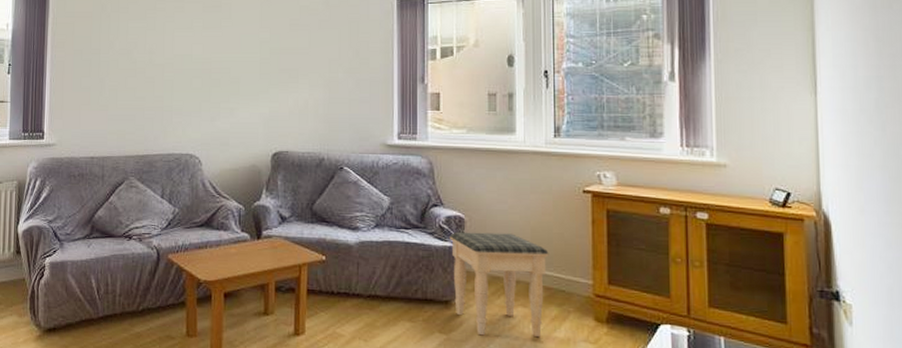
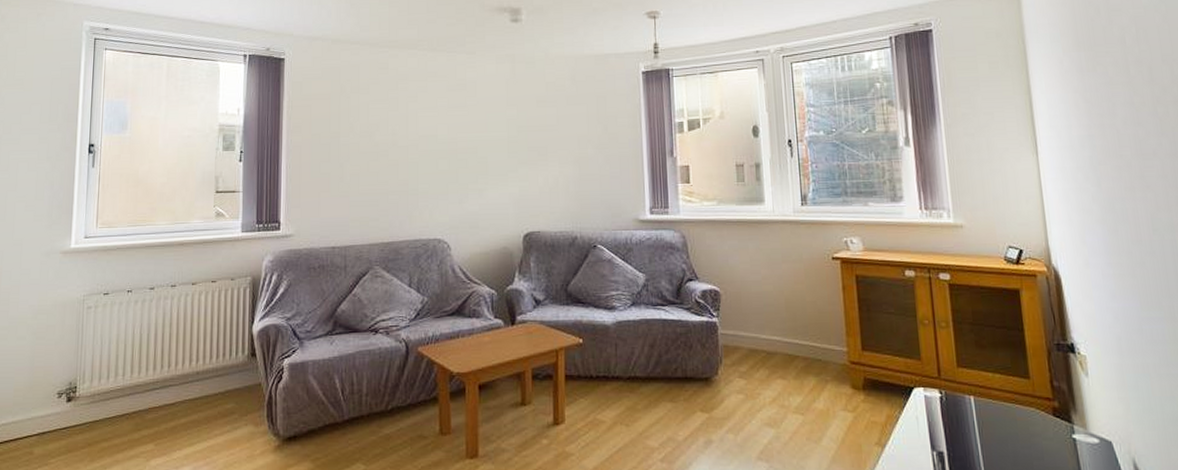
footstool: present [450,231,549,337] -> none [706,304,804,412]

